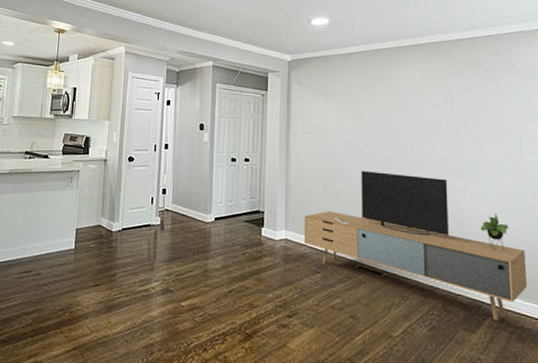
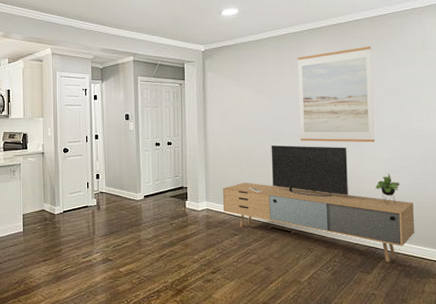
wall art: none [392,68,480,177] -> present [297,46,375,143]

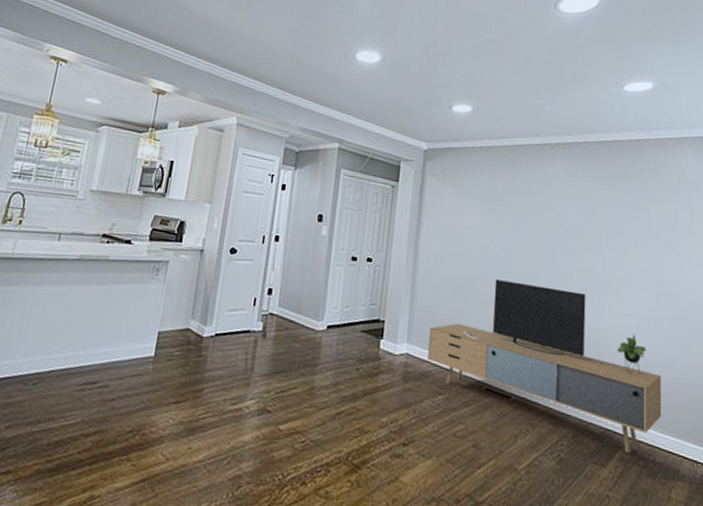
wall art: present [297,46,375,143] -> none [531,173,621,293]

